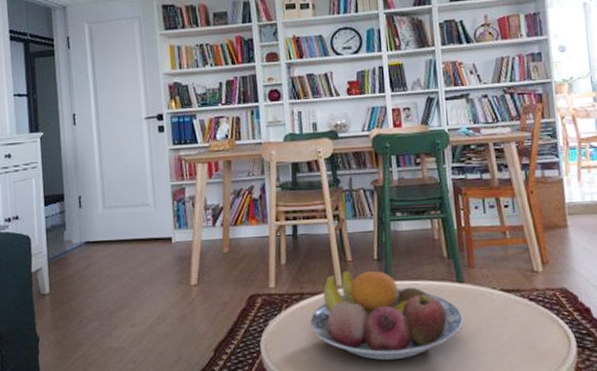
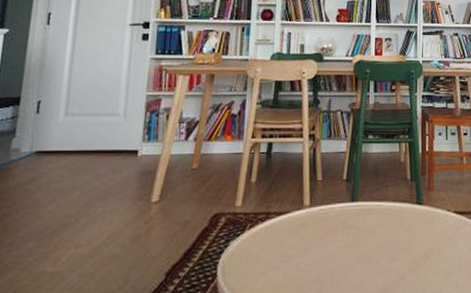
fruit bowl: present [310,270,464,361] -> none [273,190,419,283]

